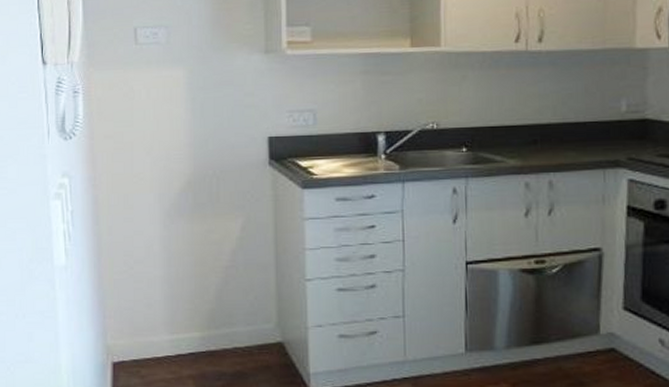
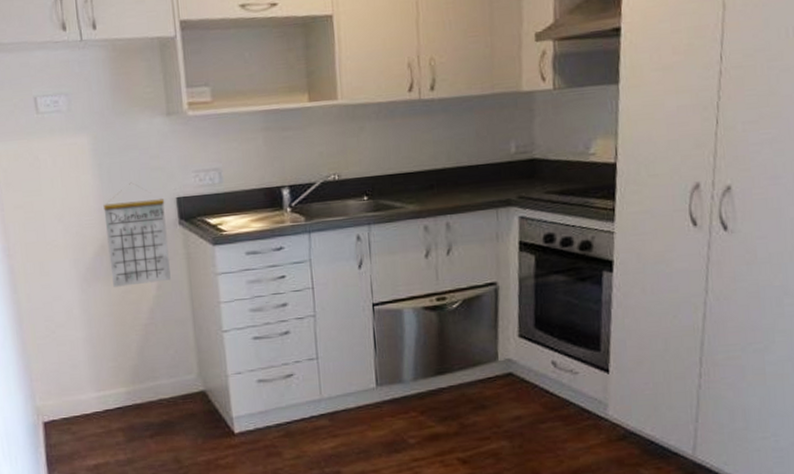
calendar: none [193,118,256,225] -> present [103,182,171,287]

